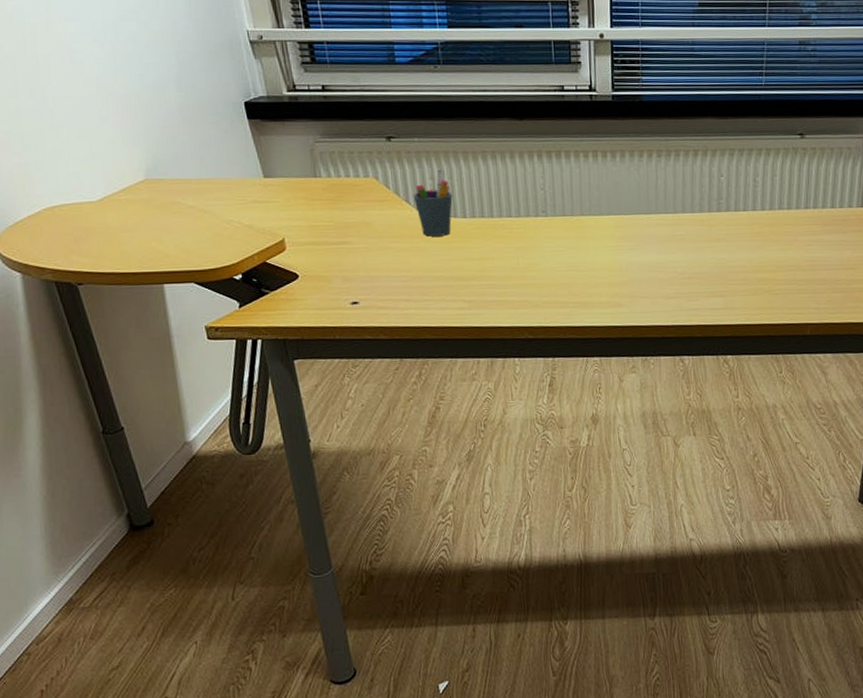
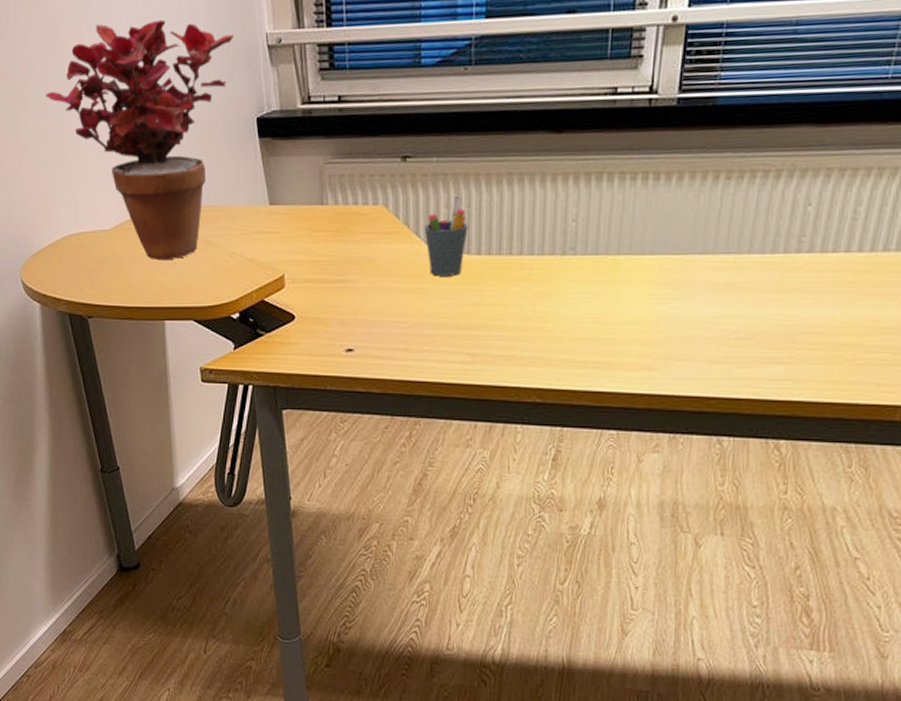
potted plant: none [16,13,215,228] -> present [46,19,234,259]

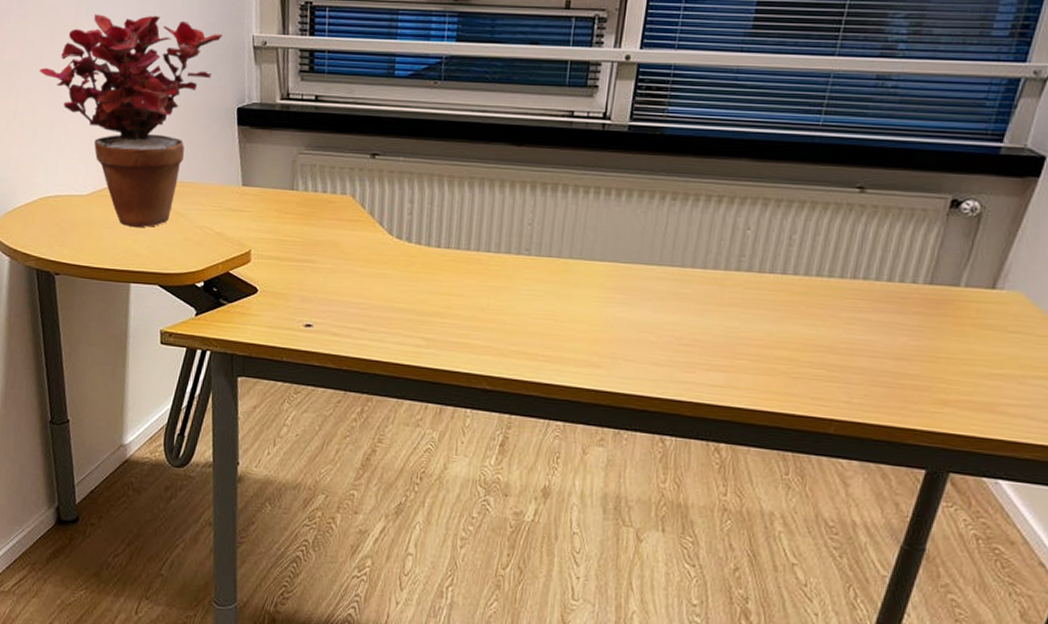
pen holder: present [424,195,468,276] -> none [388,192,430,265]

